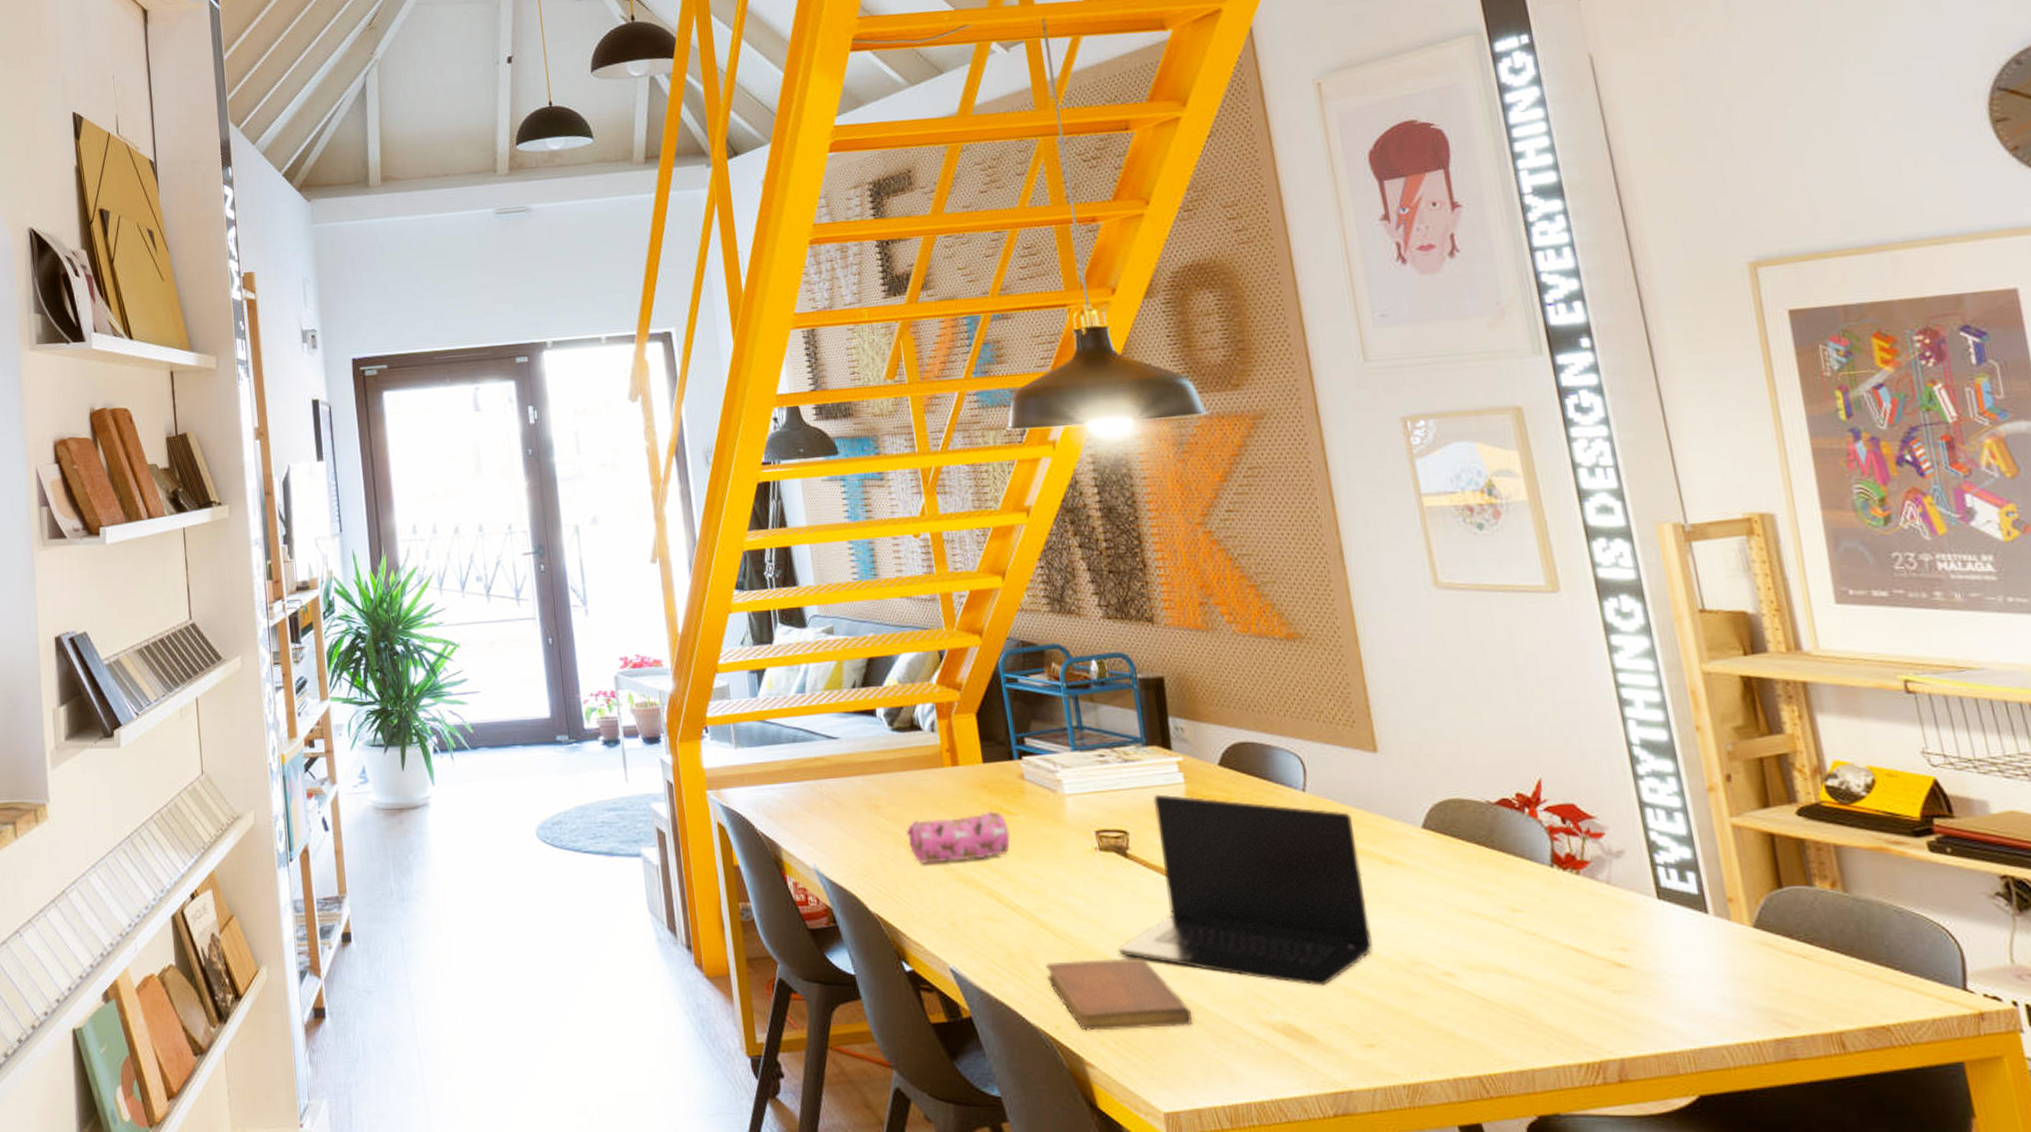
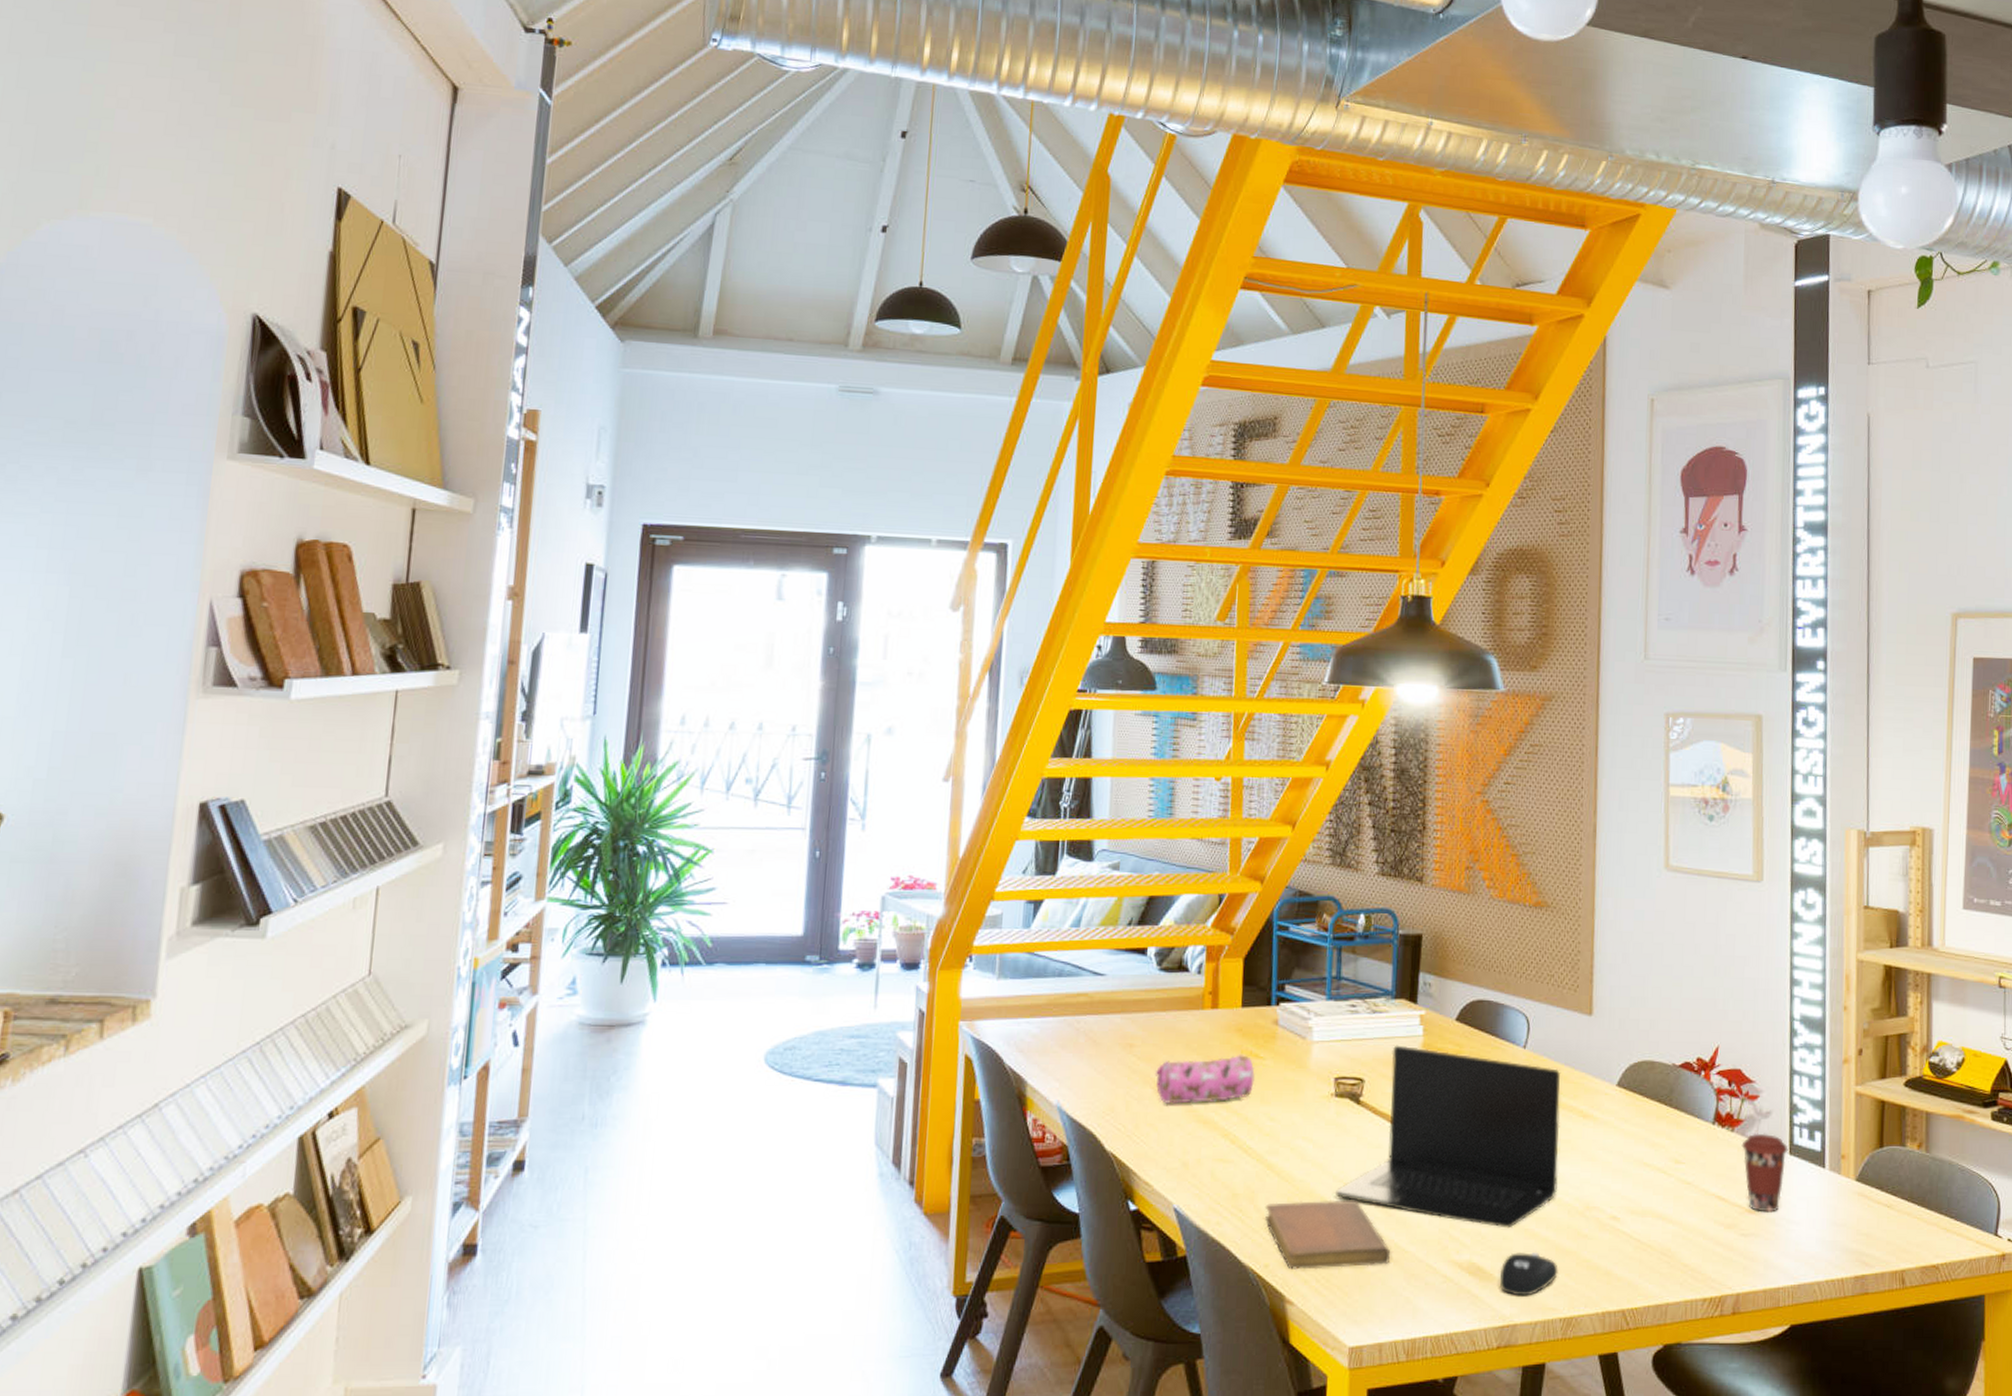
computer mouse: none [1322,1011,1392,1060] -> present [1499,1251,1558,1296]
coffee cup: none [1592,875,1657,966] -> present [1741,1133,1788,1213]

